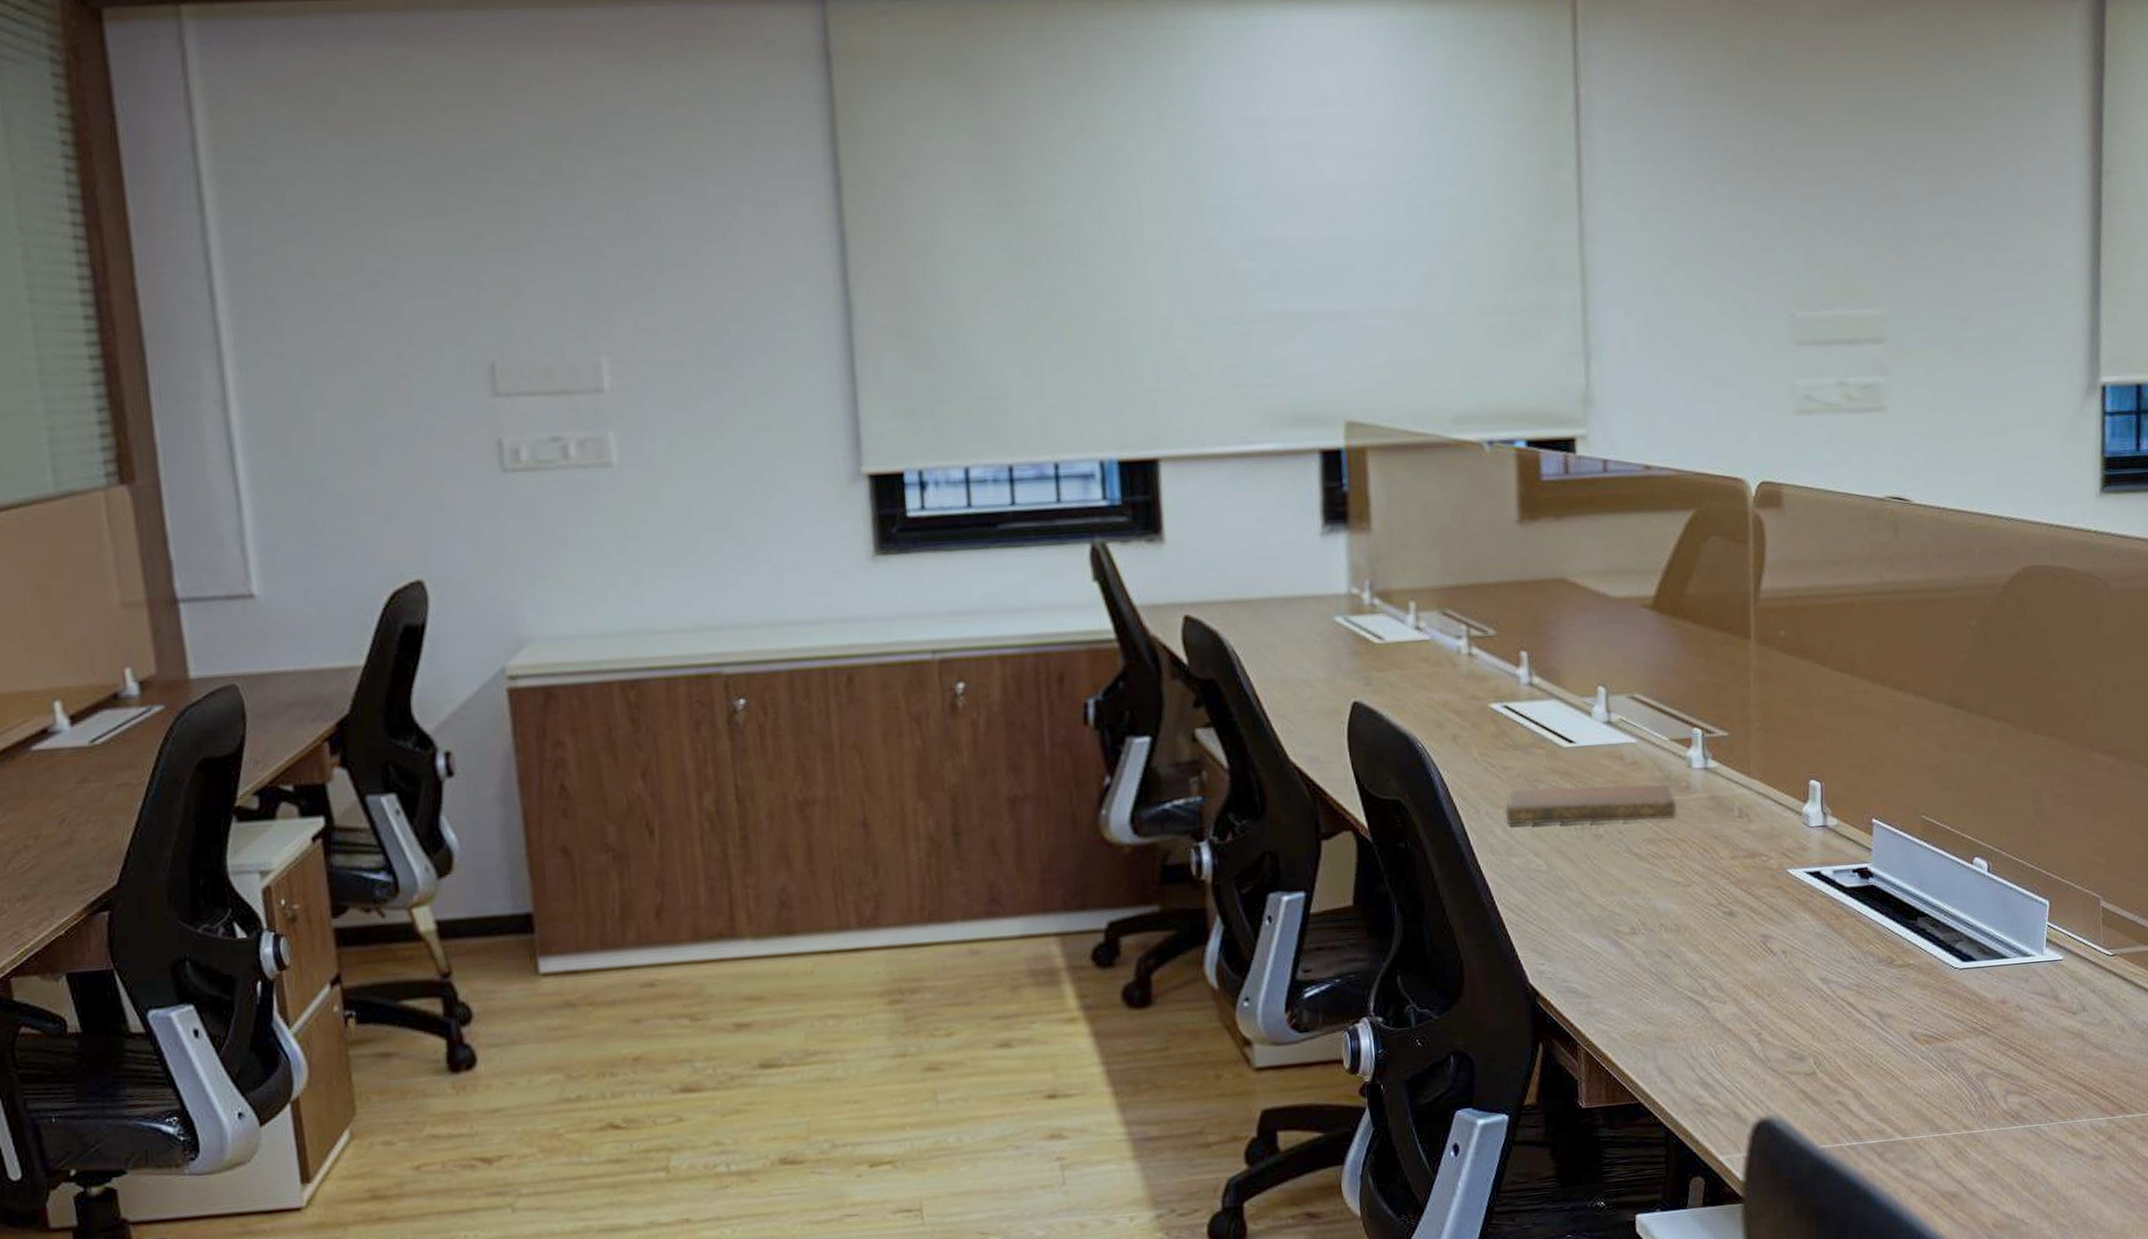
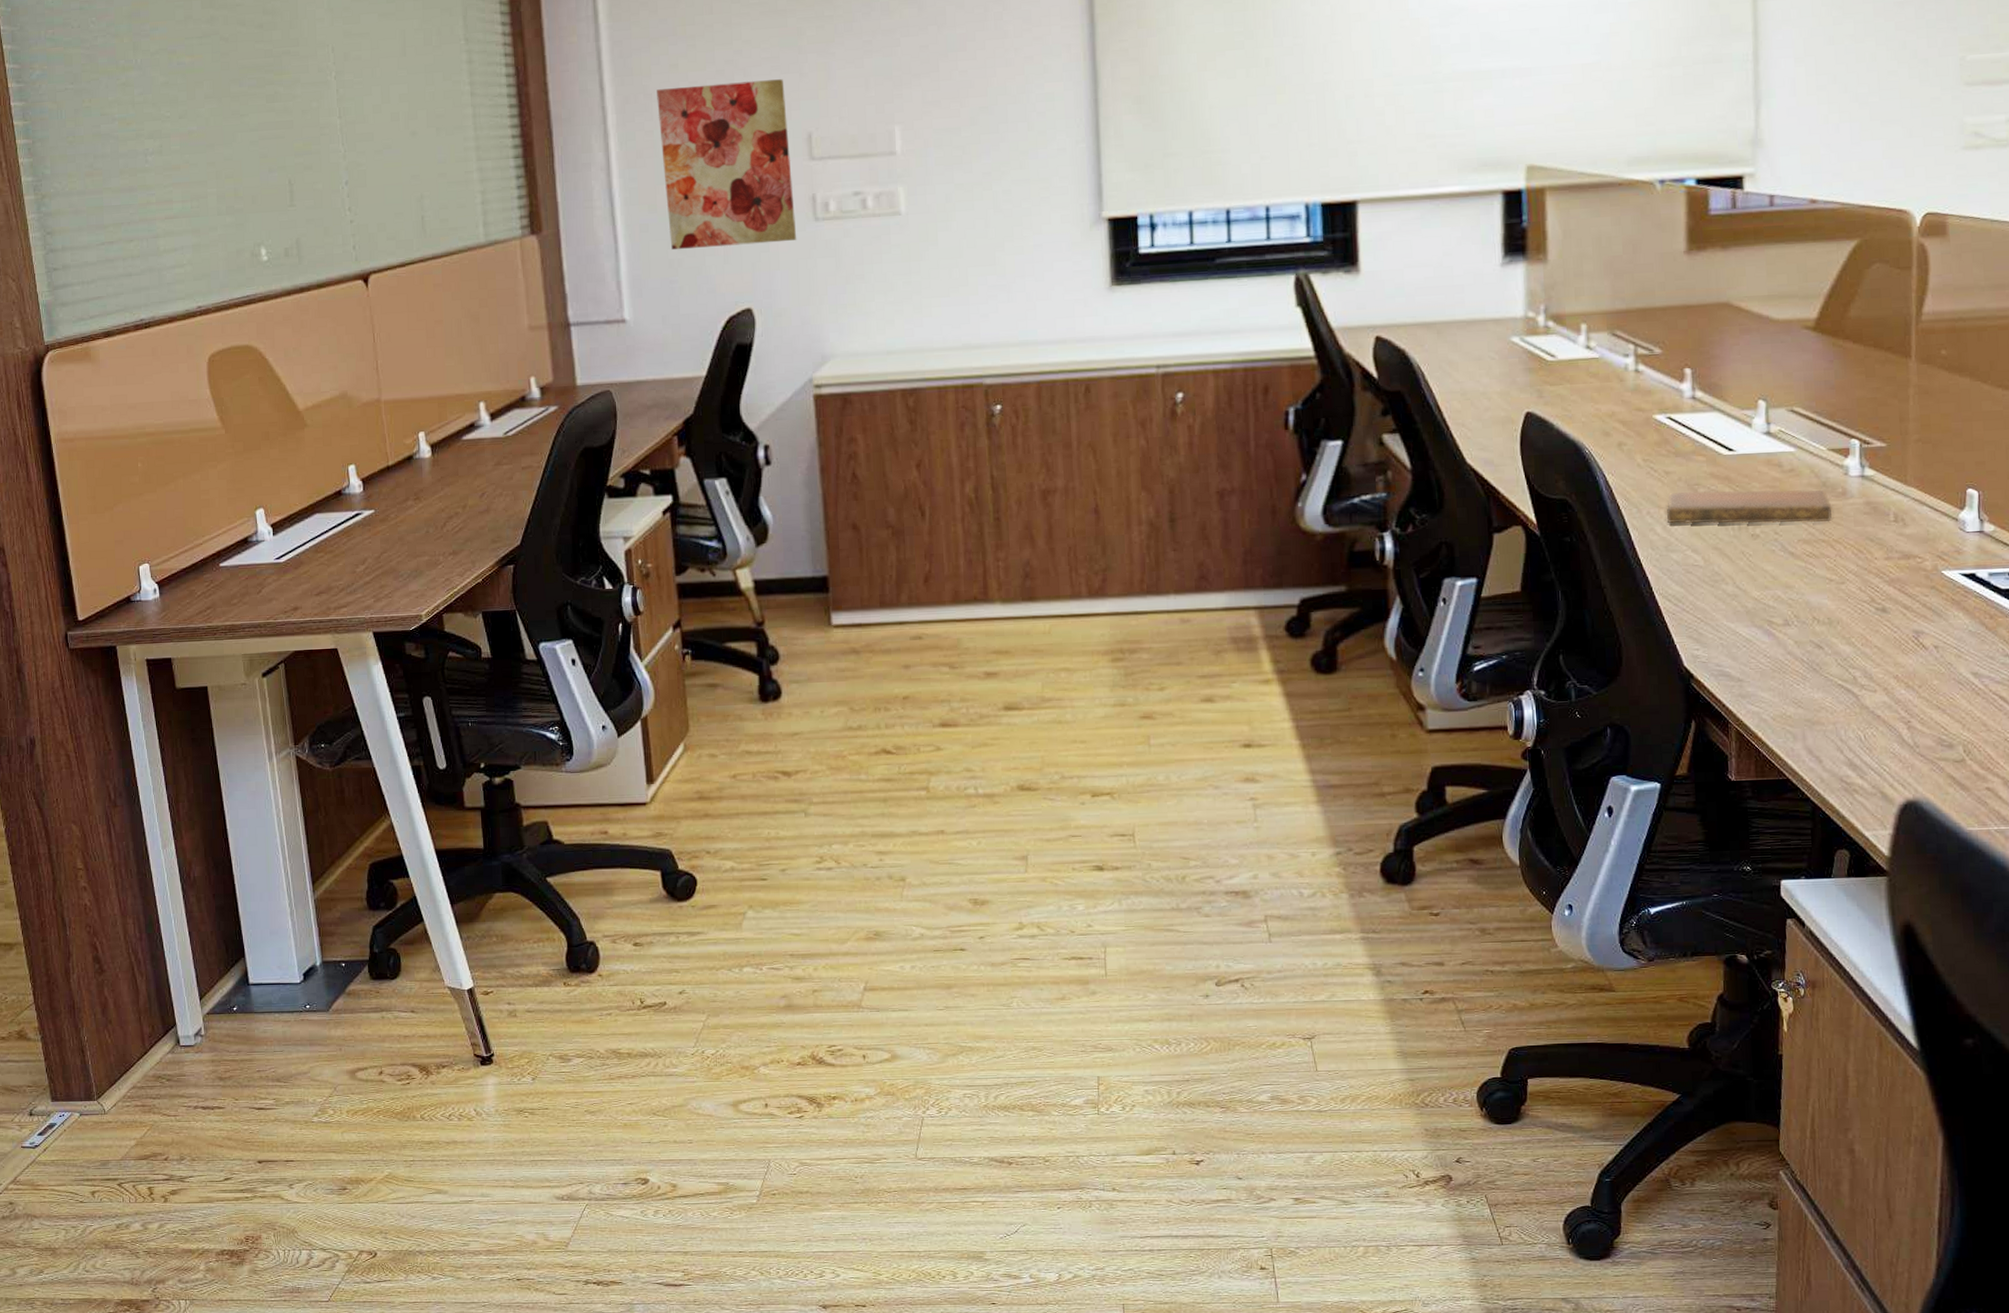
wall art: none [287,294,480,507] -> present [657,79,797,250]

